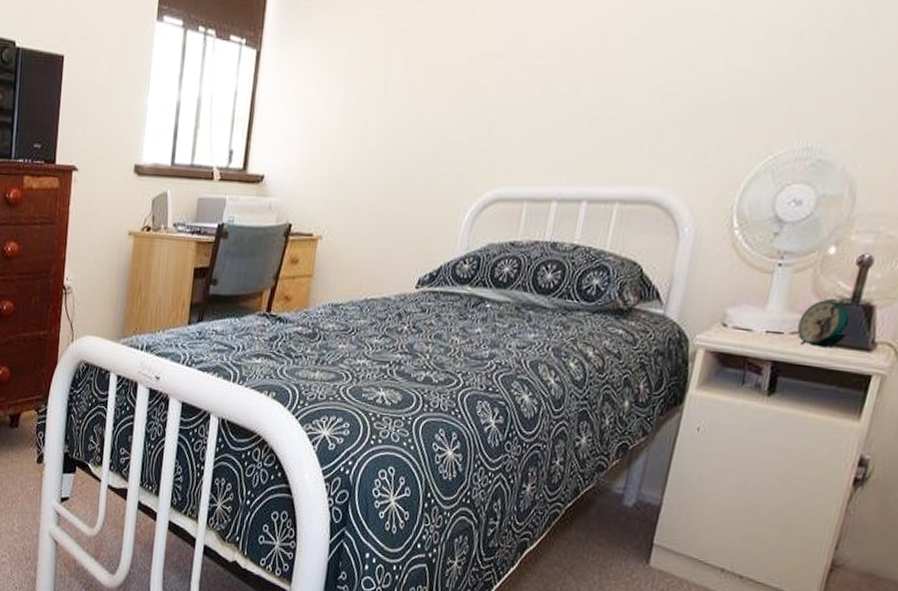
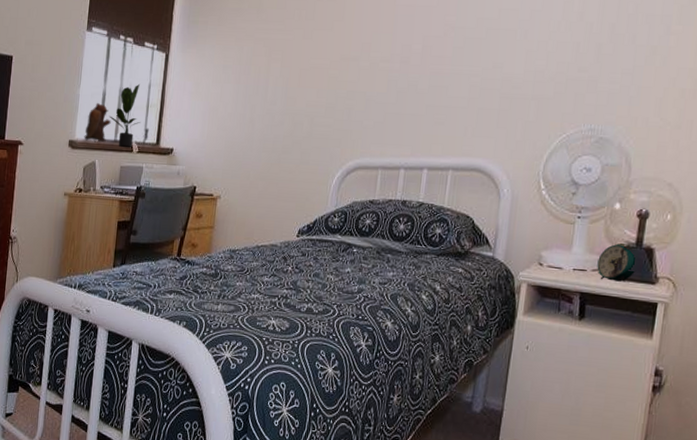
plush toy: none [153,115,187,167] -> present [84,102,111,142]
potted plant: none [184,90,224,175] -> present [109,84,141,148]

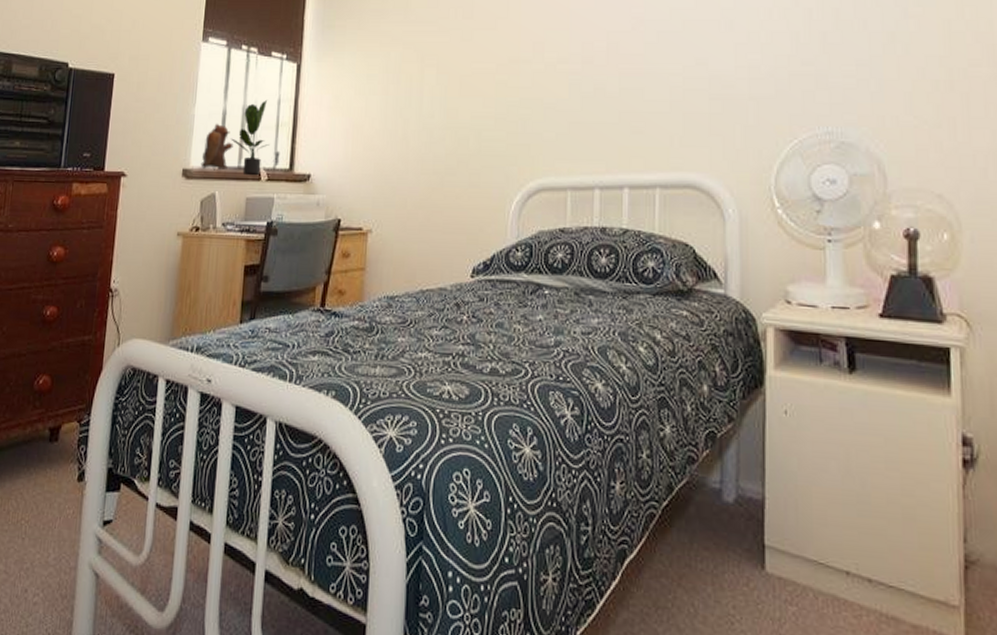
alarm clock: present [597,242,636,282] -> none [862,271,915,322]

